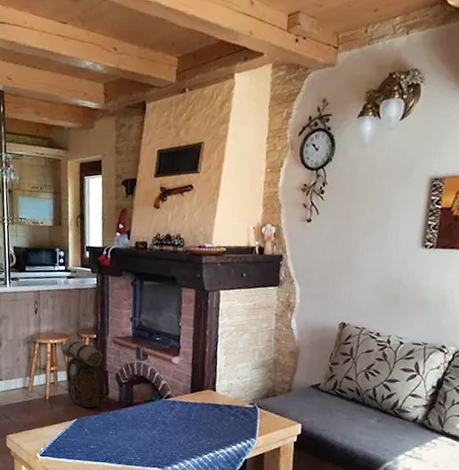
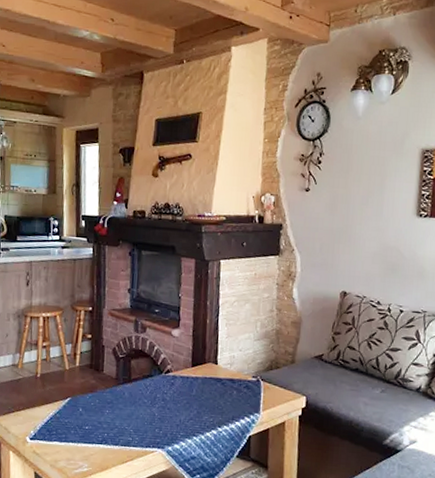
backpack: present [60,340,110,408] -> none [53,314,107,386]

